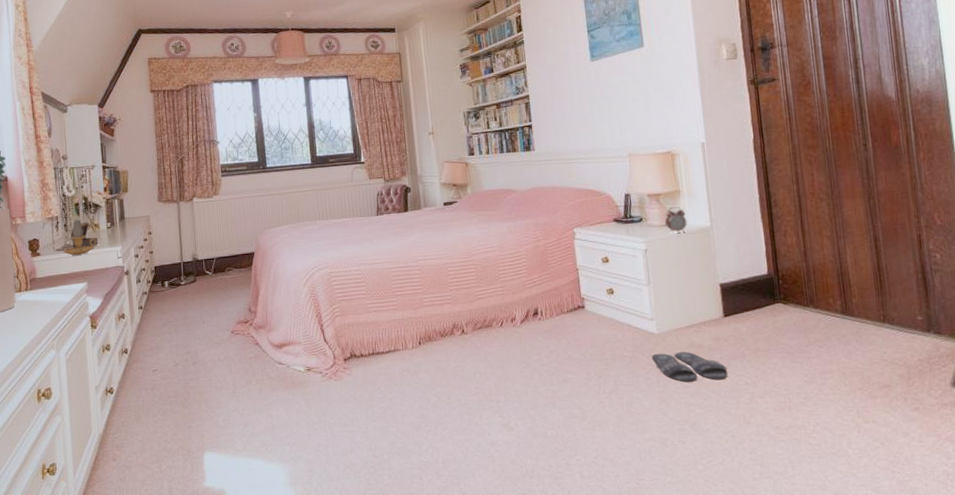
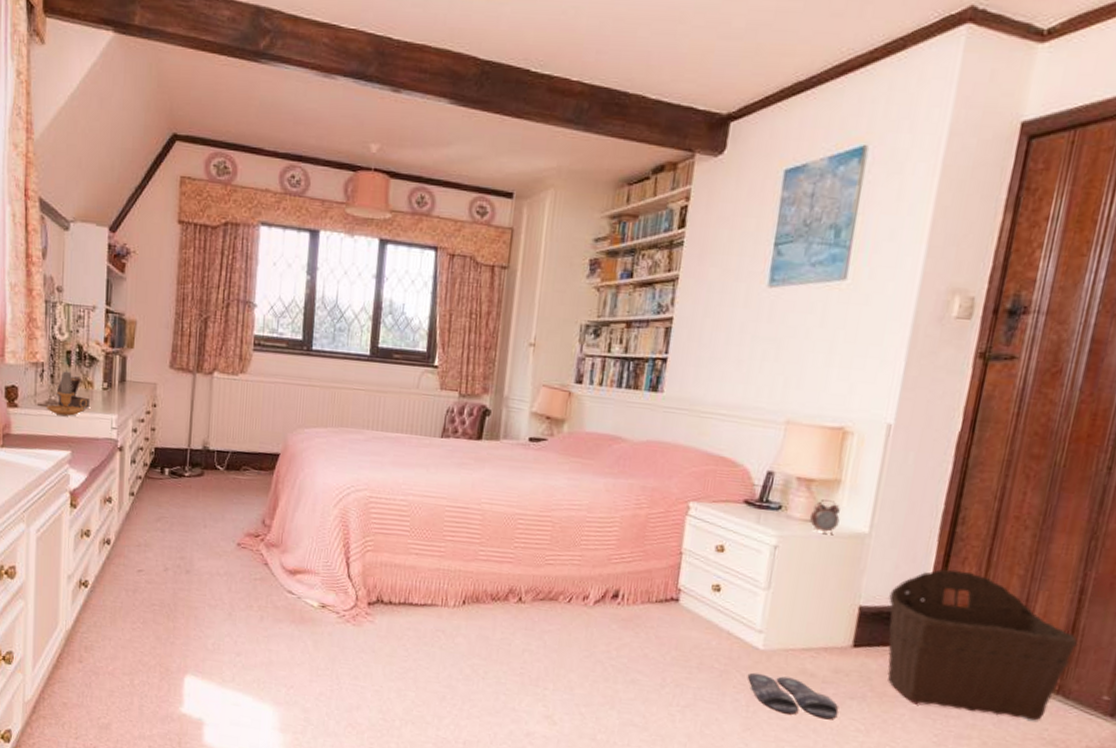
wicker basket: none [739,240,885,352] -> present [887,569,1078,721]

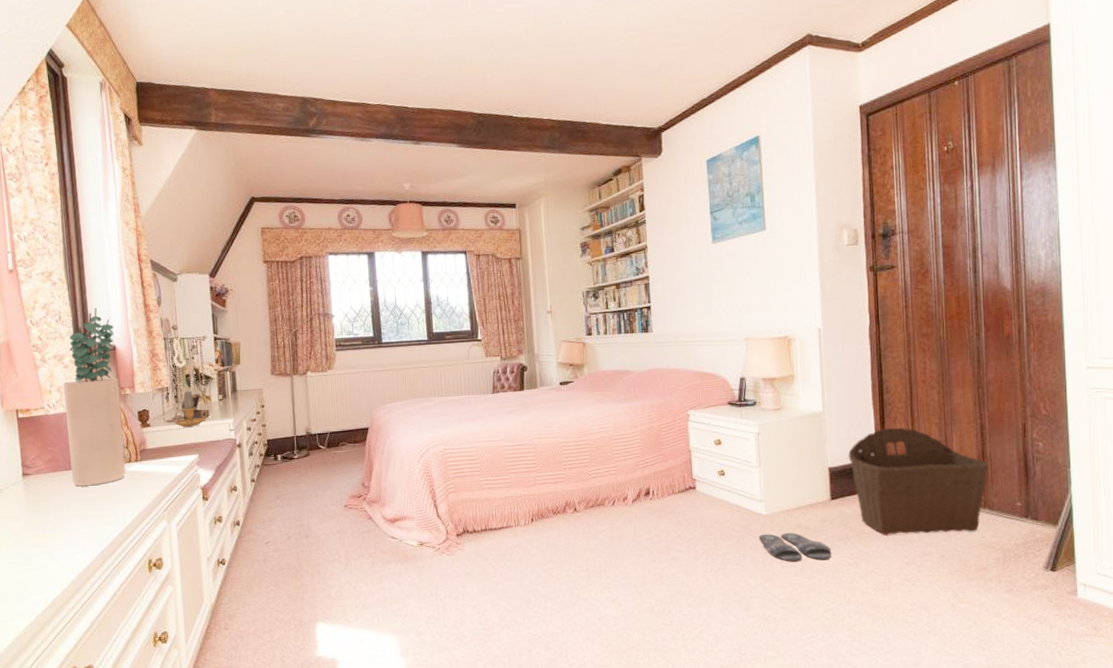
alarm clock: present [809,499,840,534] -> none [777,391,800,417]

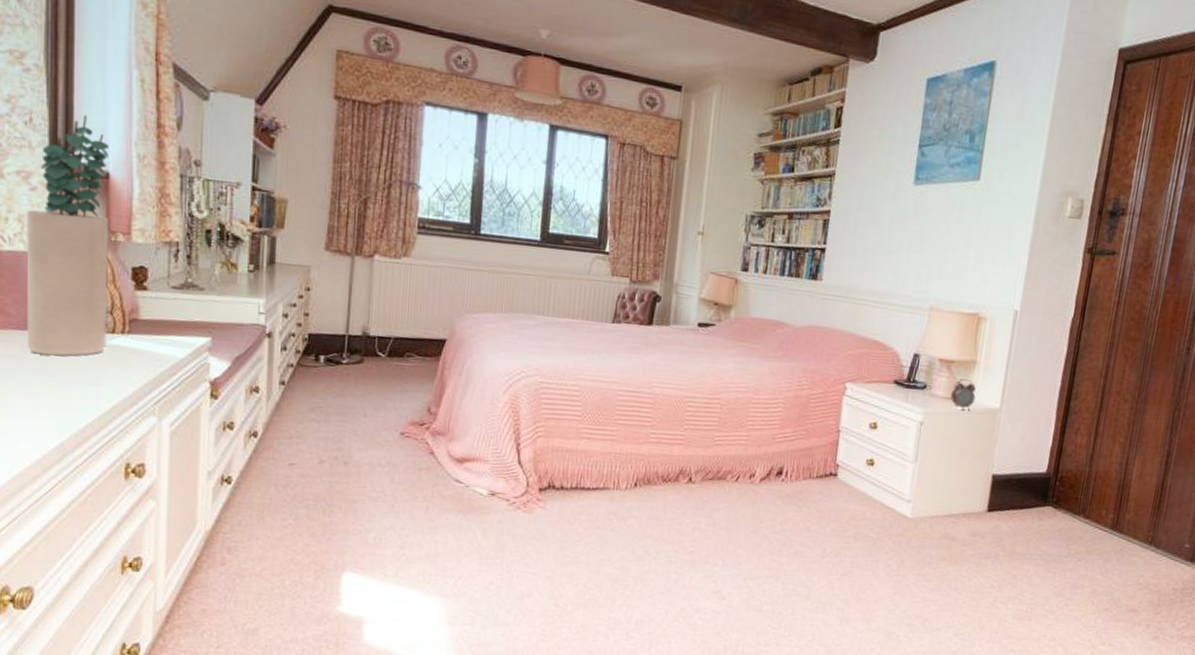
candle: present [173,390,207,427] -> none [180,250,230,300]
jewelry box: present [181,394,210,420] -> none [193,257,233,293]
slippers: present [758,532,832,562] -> none [897,539,976,579]
alarm clock: none [777,391,800,417] -> present [950,379,976,410]
wicker basket: present [848,427,988,535] -> none [1016,439,1166,569]

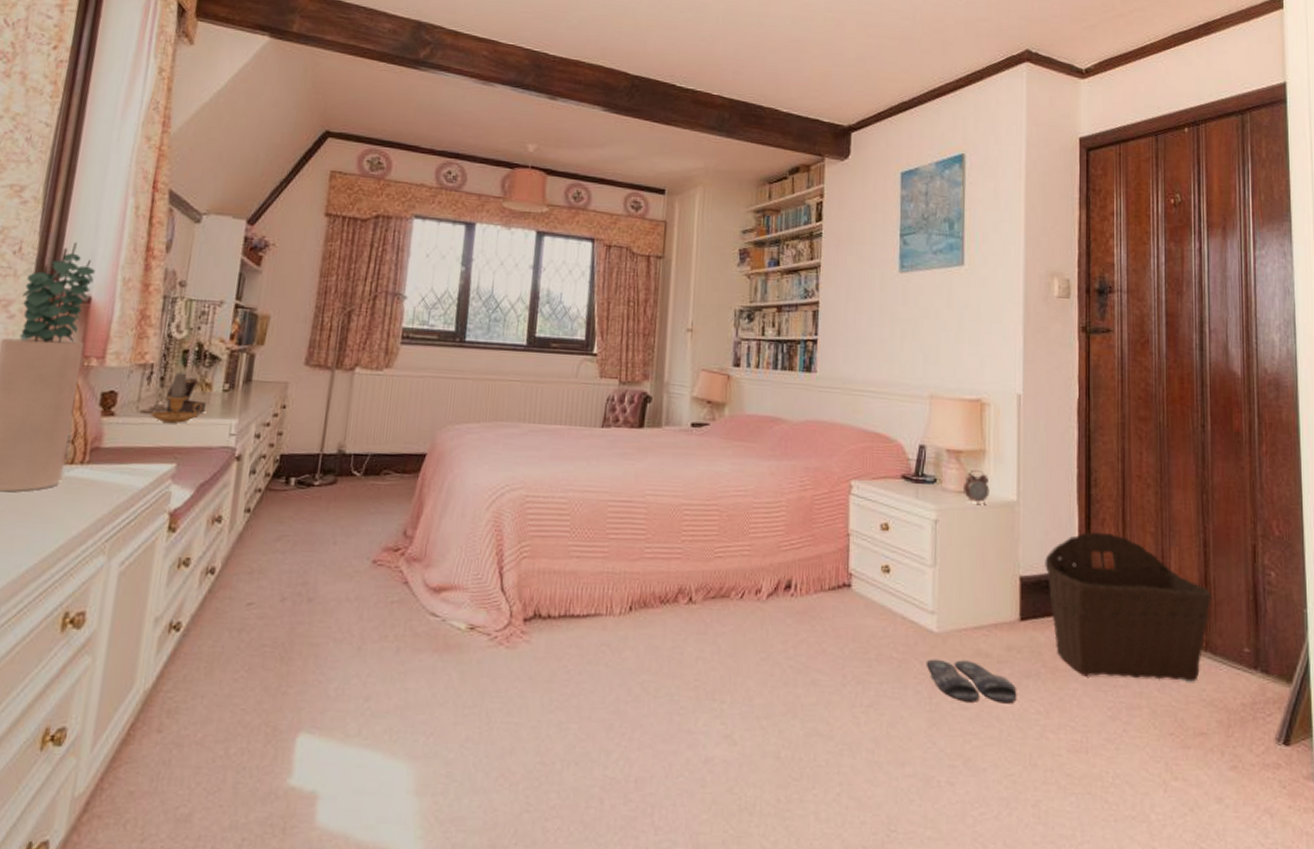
candle: none [180,250,230,300] -> present [149,371,203,423]
jewelry box: none [193,257,233,293] -> present [165,378,206,415]
slippers: none [897,539,976,579] -> present [926,659,1017,704]
wicker basket: none [1016,439,1166,569] -> present [1045,532,1212,682]

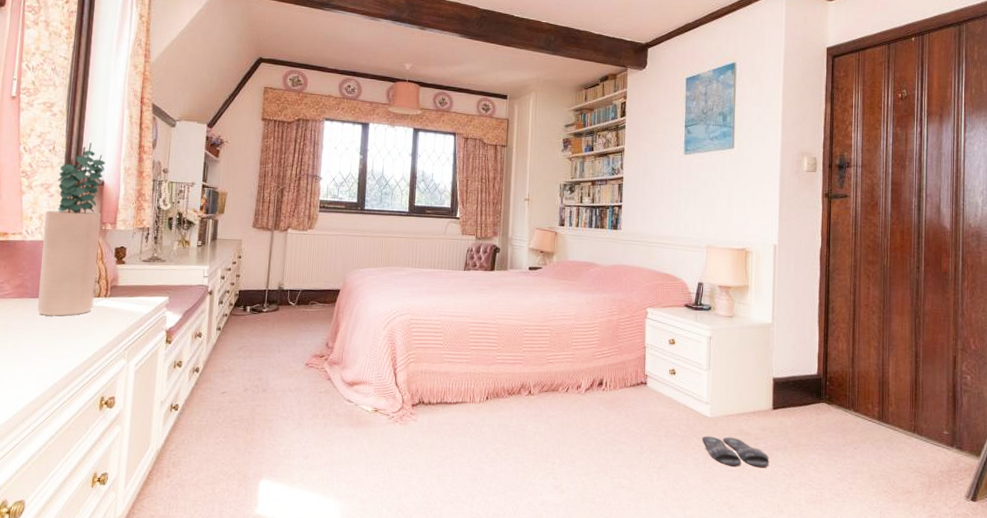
candle: present [149,371,203,423] -> none [149,232,184,269]
jewelry box: present [165,378,206,415] -> none [158,237,186,263]
alarm clock: present [962,470,990,504] -> none [731,301,751,325]
wicker basket: present [1045,532,1212,682] -> none [792,346,920,455]

